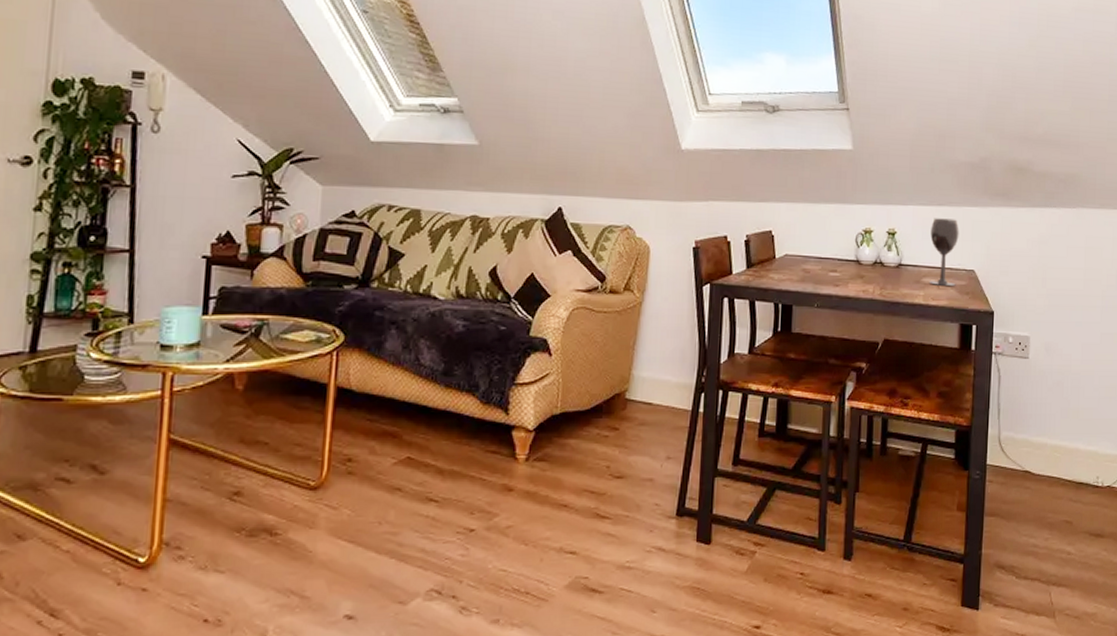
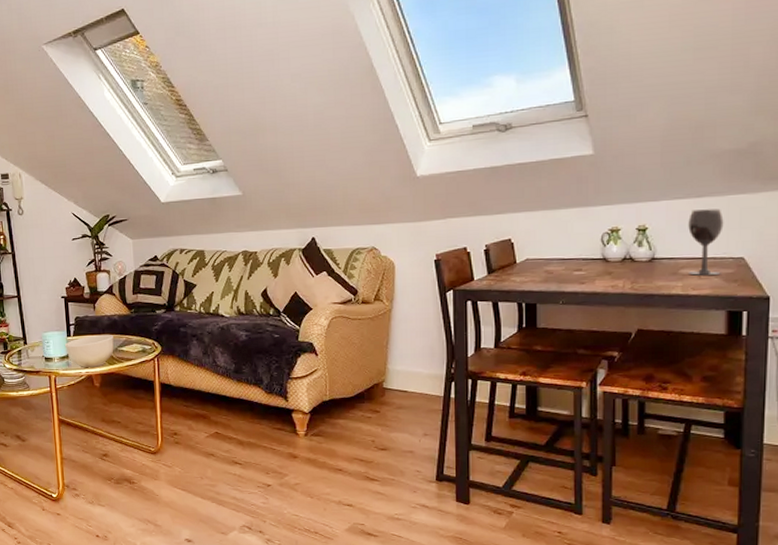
bowl: none [196,314,275,363] -> present [64,334,114,368]

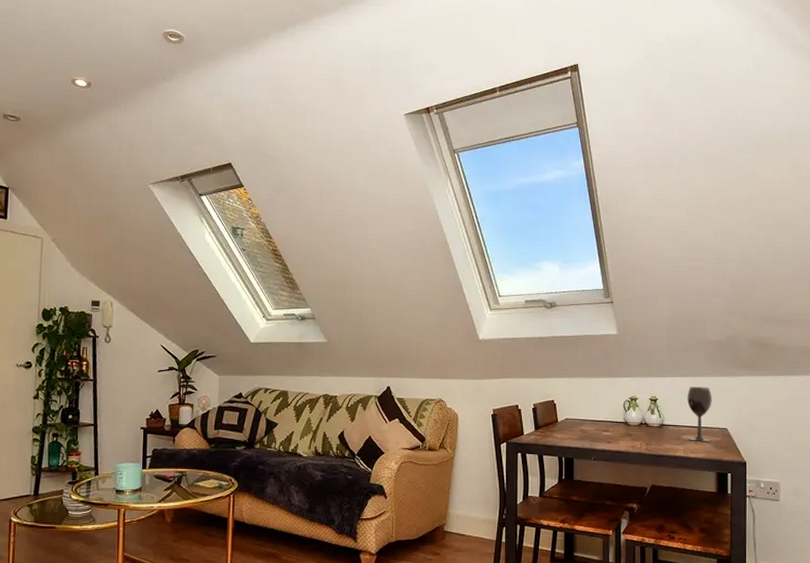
bowl: present [64,334,114,368] -> none [138,468,190,503]

